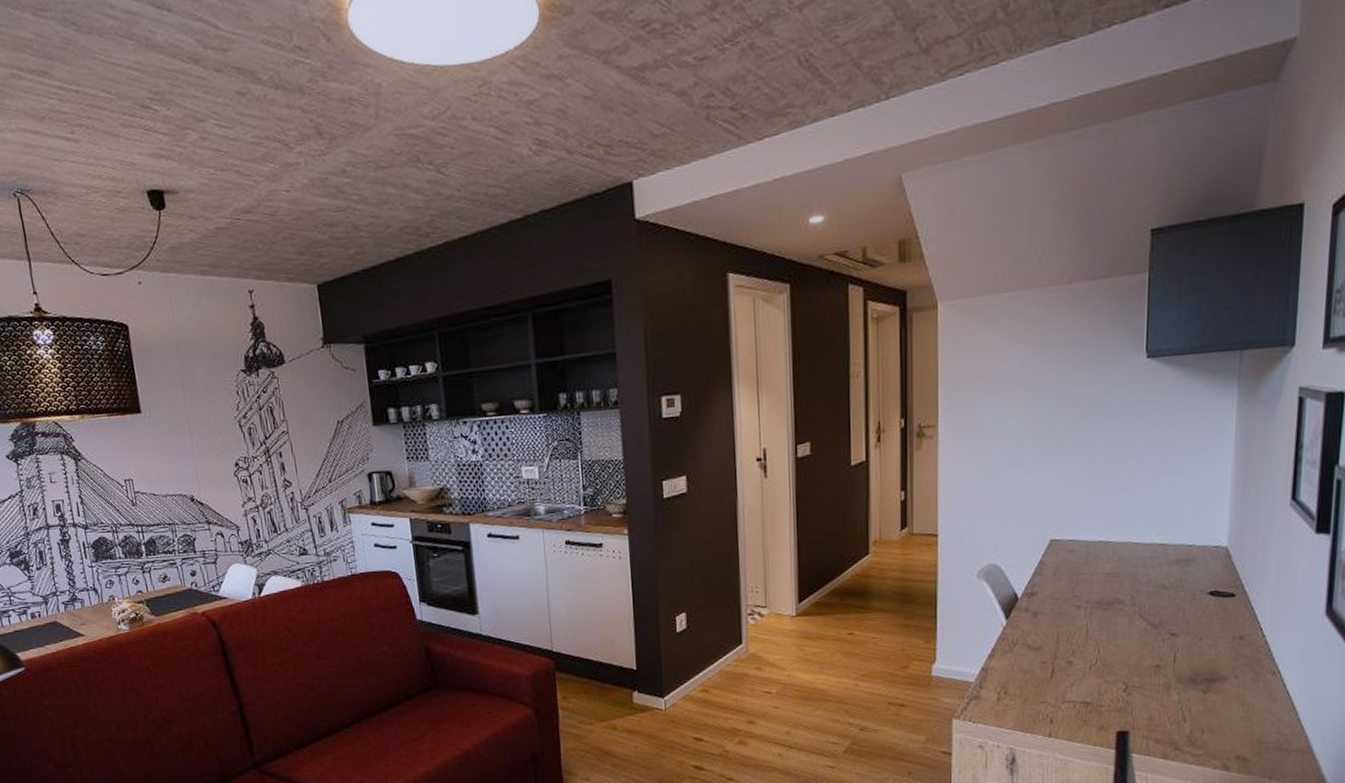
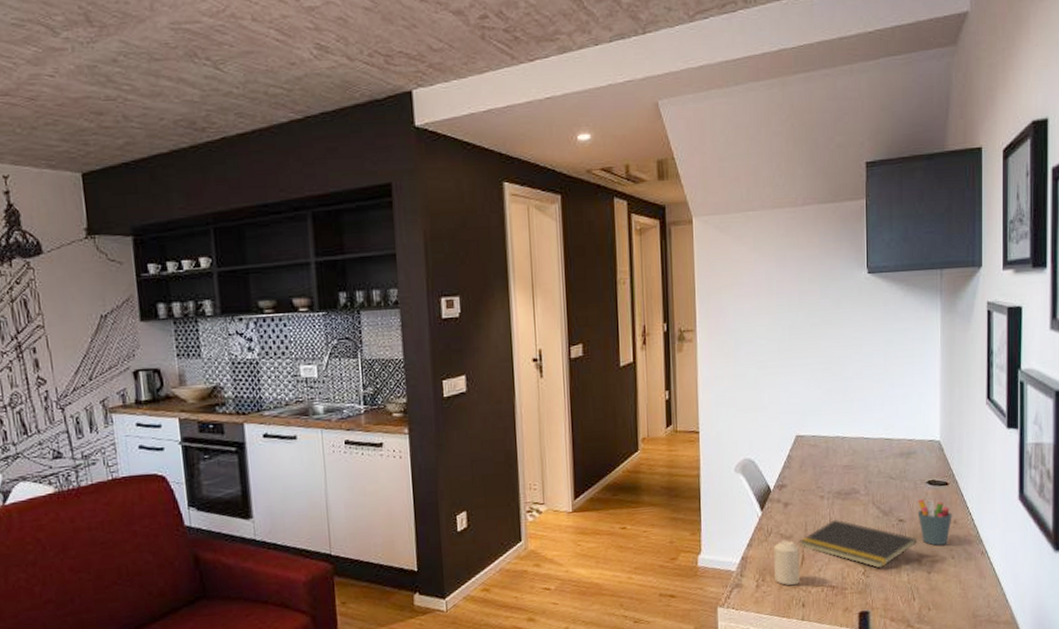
candle: none [1019,651,1048,700] -> present [774,540,800,586]
notepad: none [1048,632,1193,686] -> present [799,520,918,569]
pen holder: none [1194,612,1238,663] -> present [917,499,952,546]

